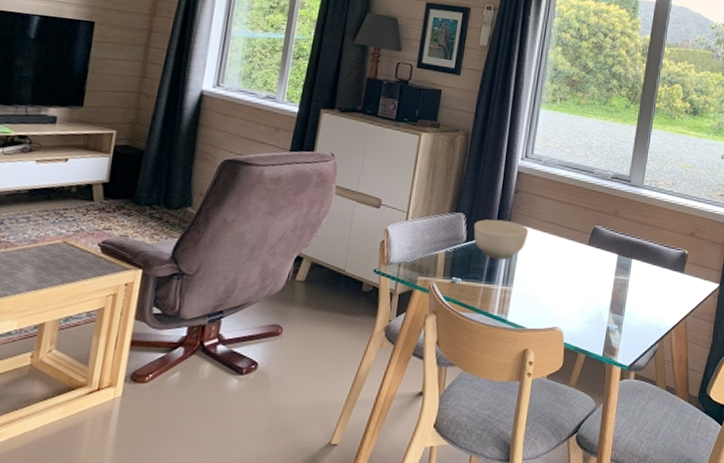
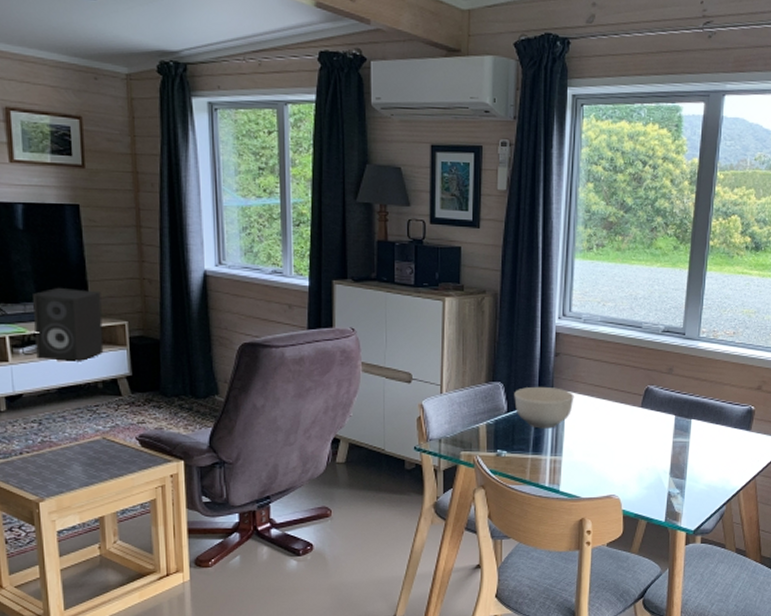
speaker: none [15,93,96,166] -> present [33,287,104,363]

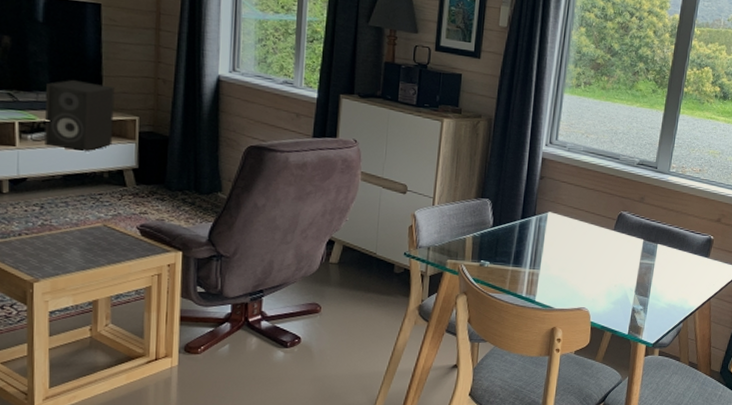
bowl: present [514,386,574,429] -> none [500,205,555,244]

